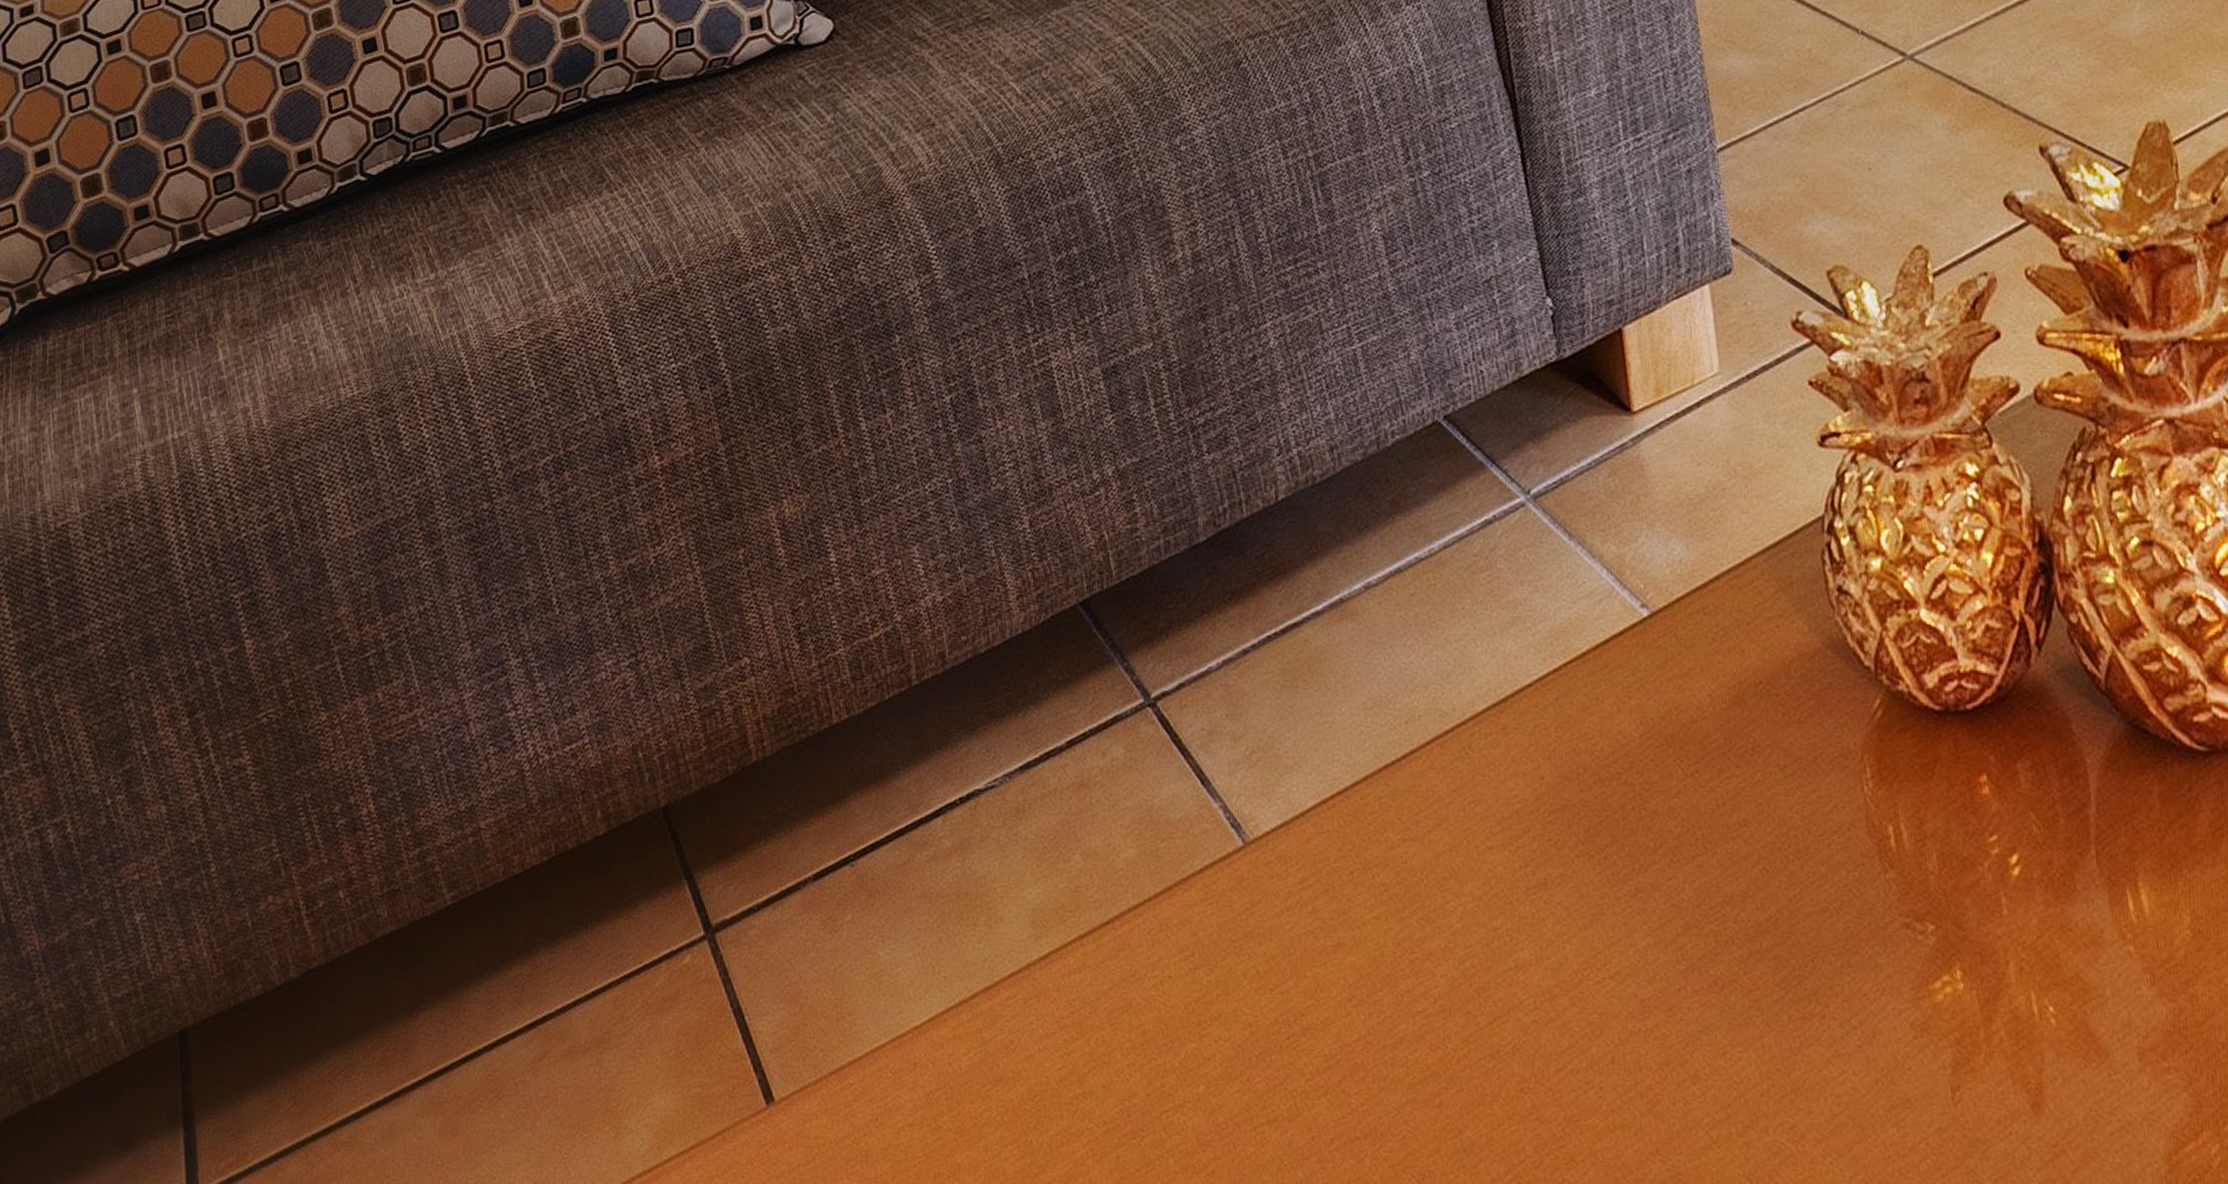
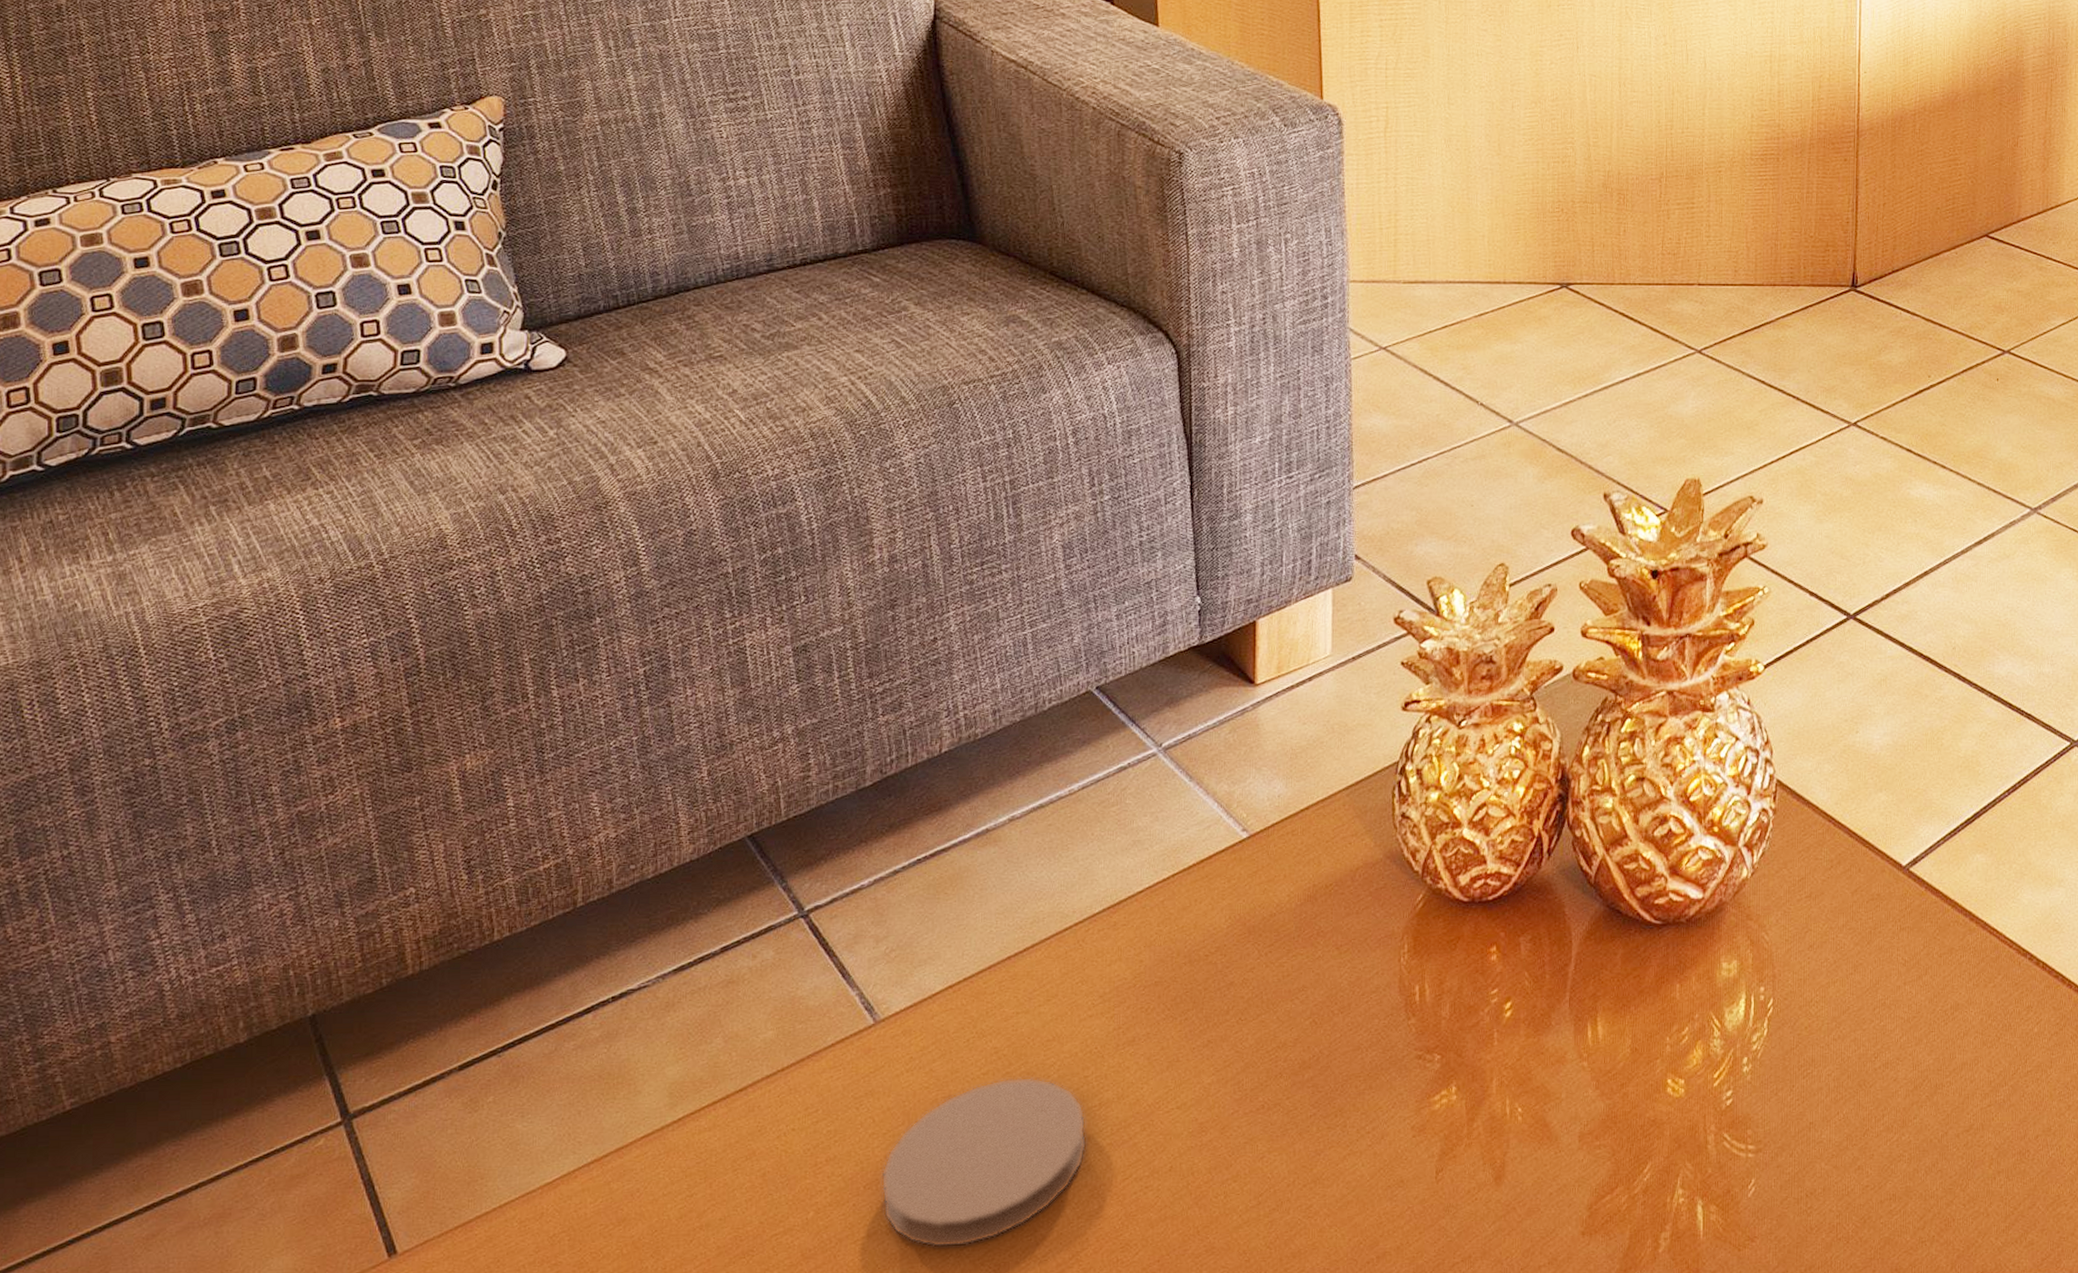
coaster: none [1273,924,1508,1146] -> present [881,1076,1087,1248]

